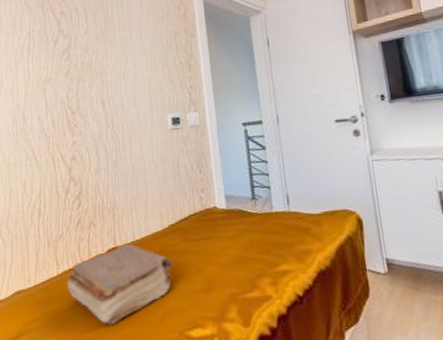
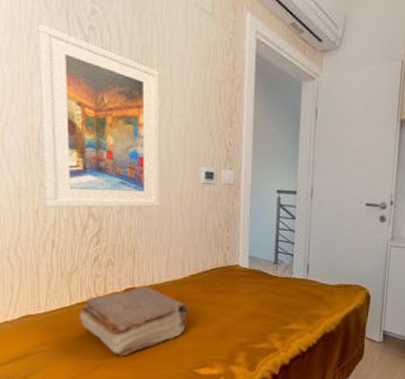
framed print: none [20,19,132,178] -> present [37,23,160,208]

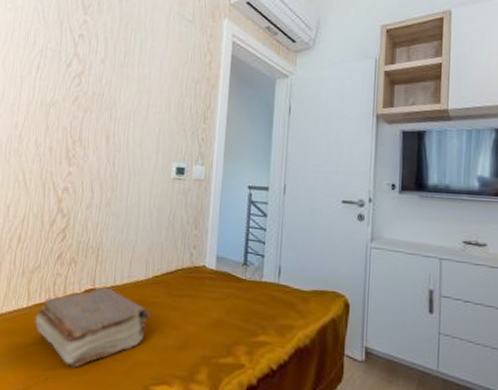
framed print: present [37,23,160,208] -> none [17,33,140,203]

